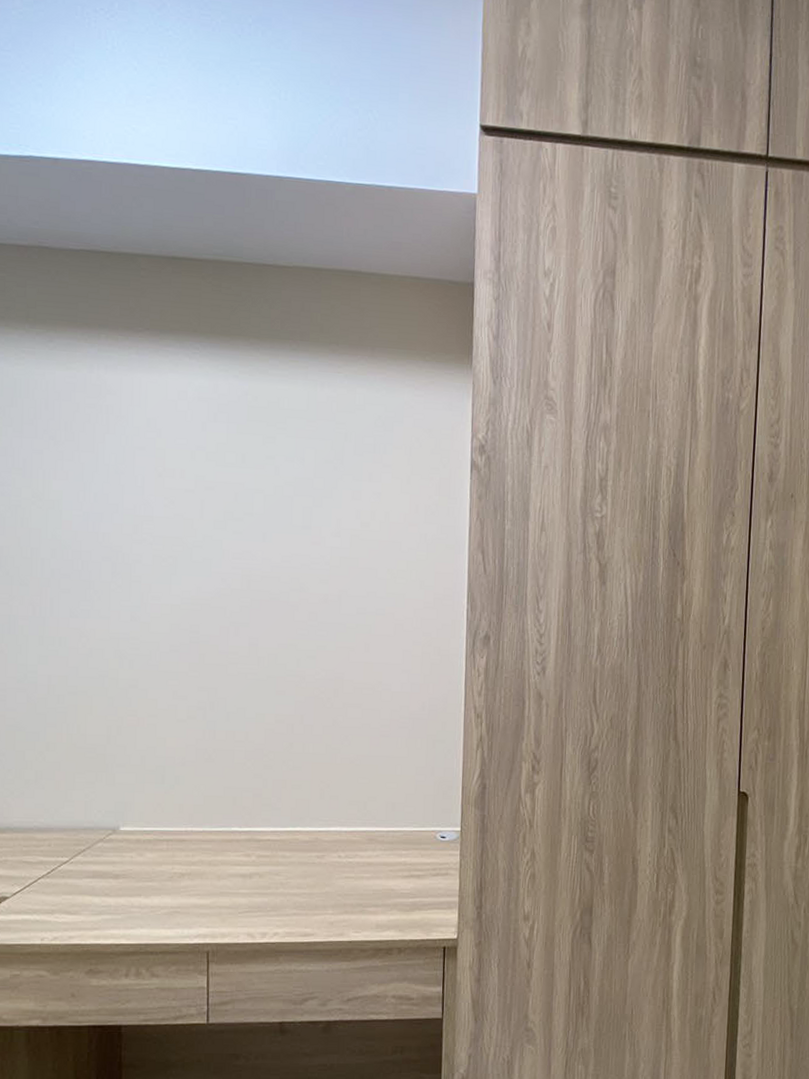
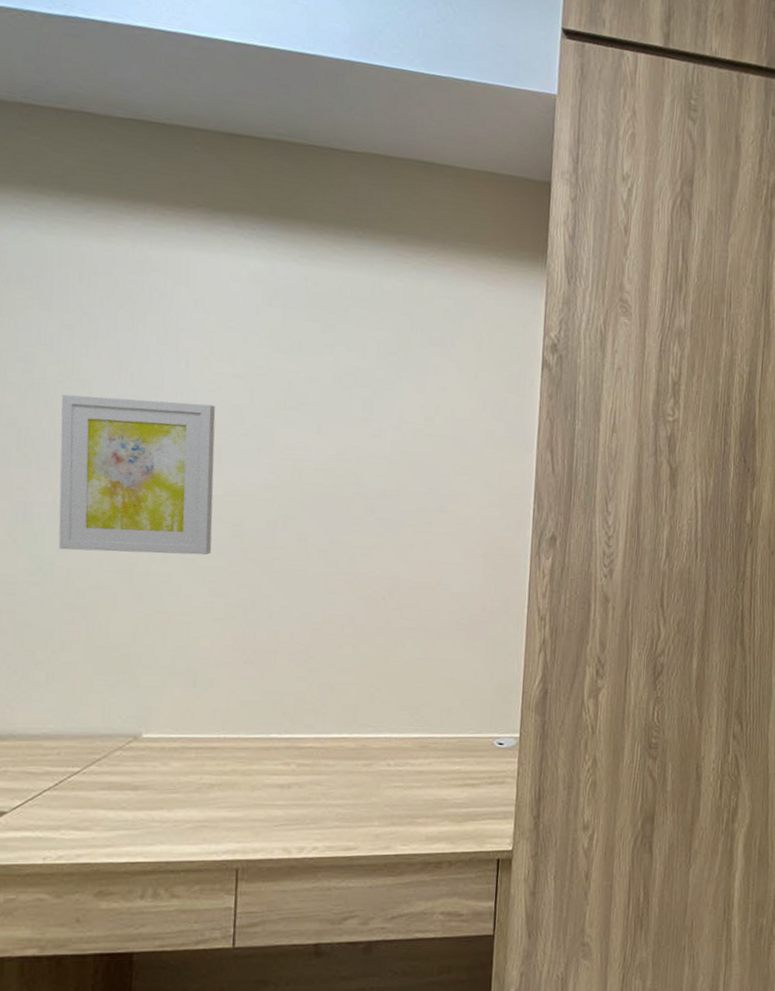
wall art: none [35,515,173,661] -> present [58,394,216,555]

